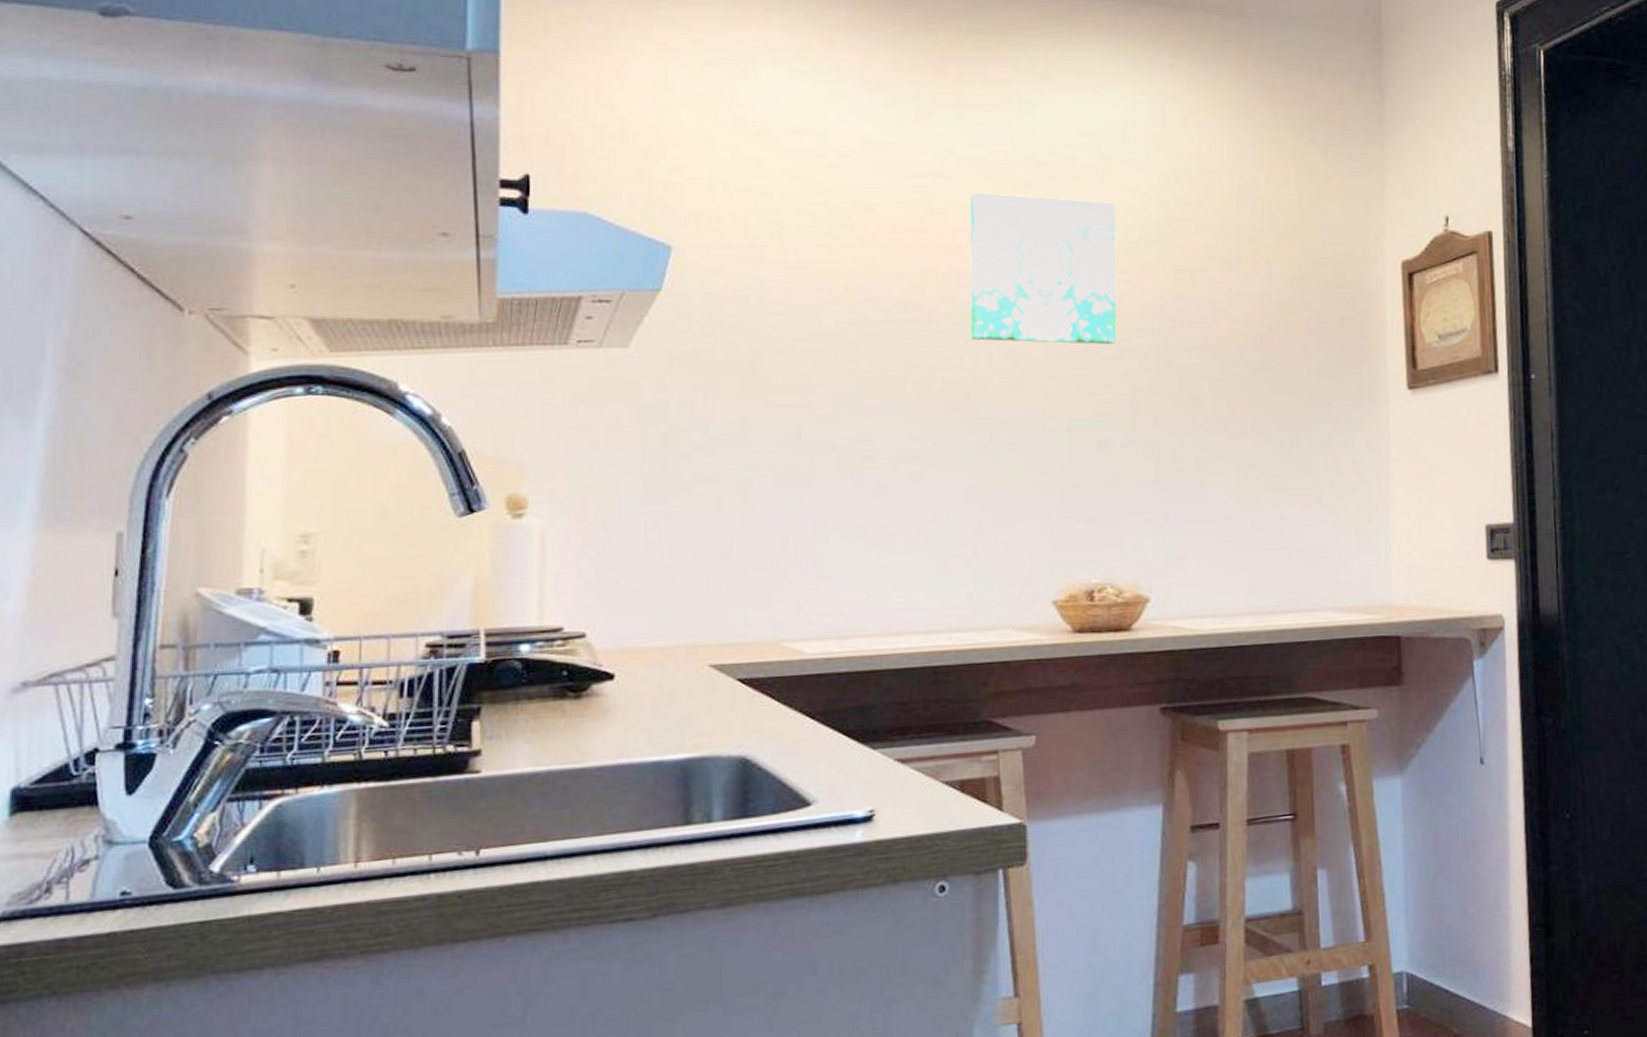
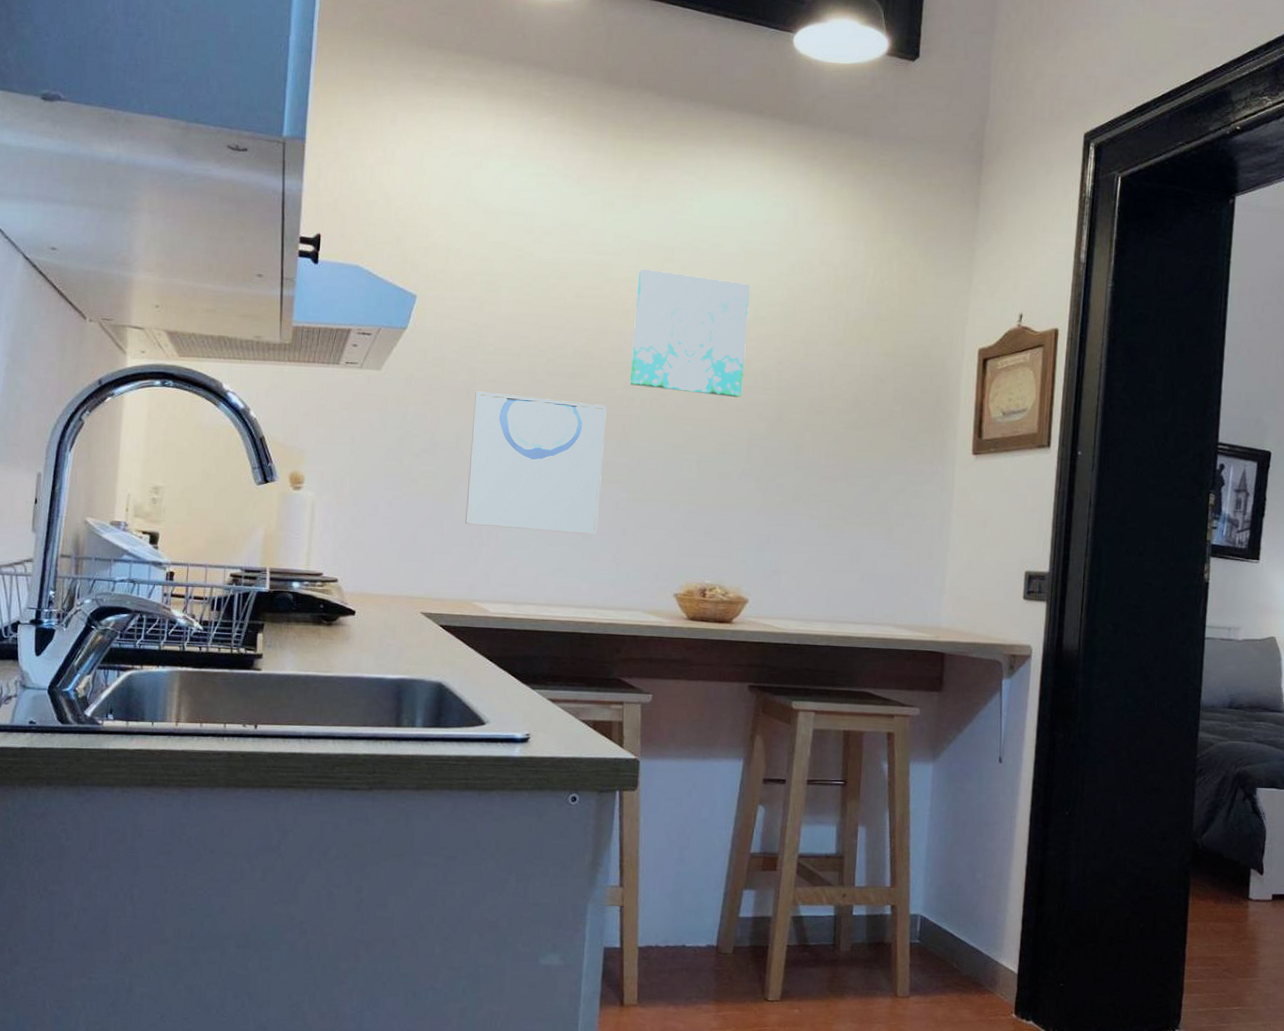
wall art: none [761,364,944,541] -> present [465,391,607,535]

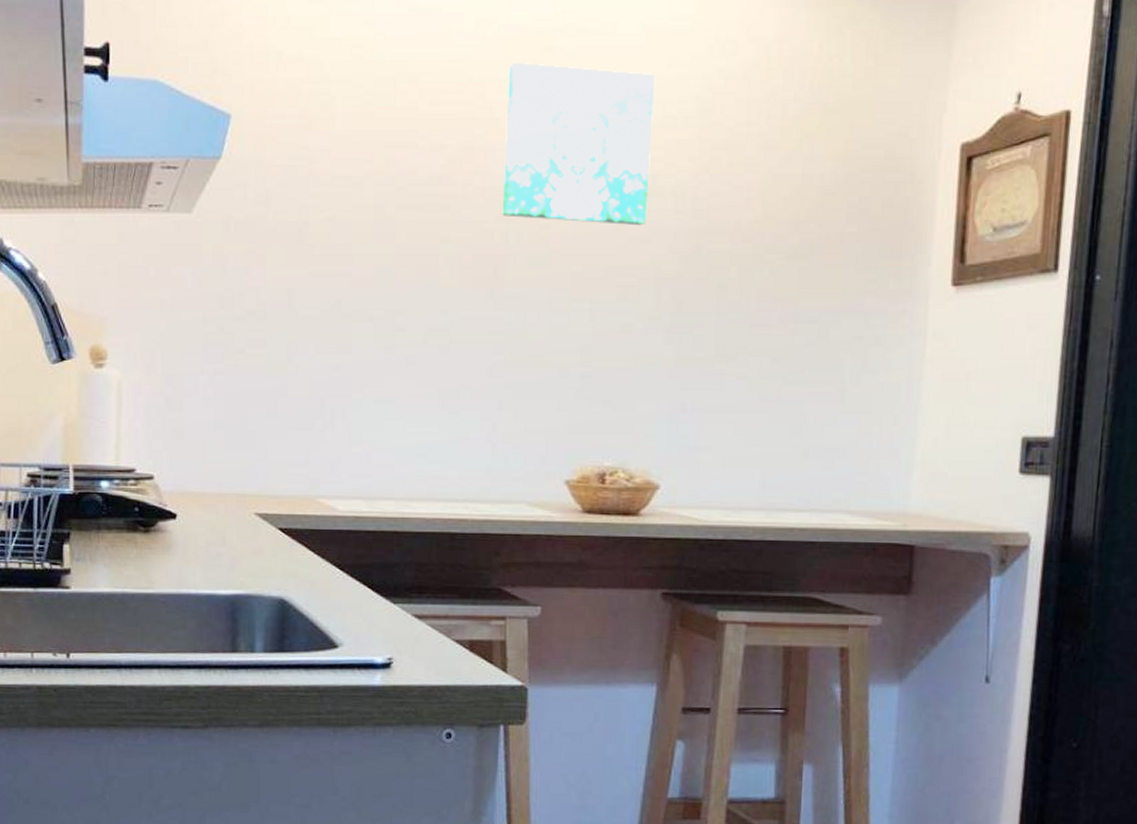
wall art: present [465,391,607,535] -> none [304,234,474,410]

